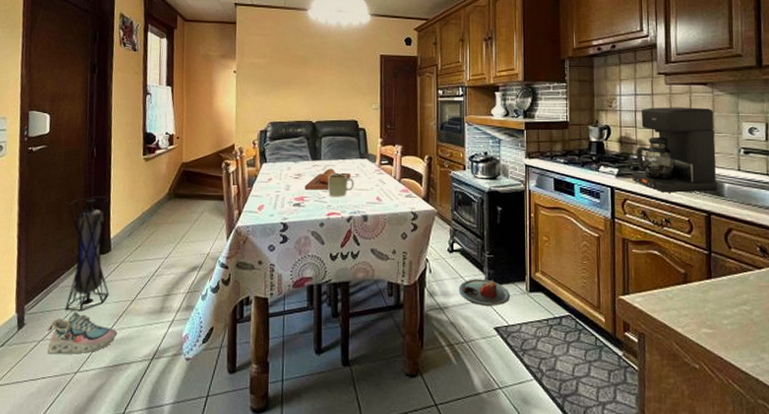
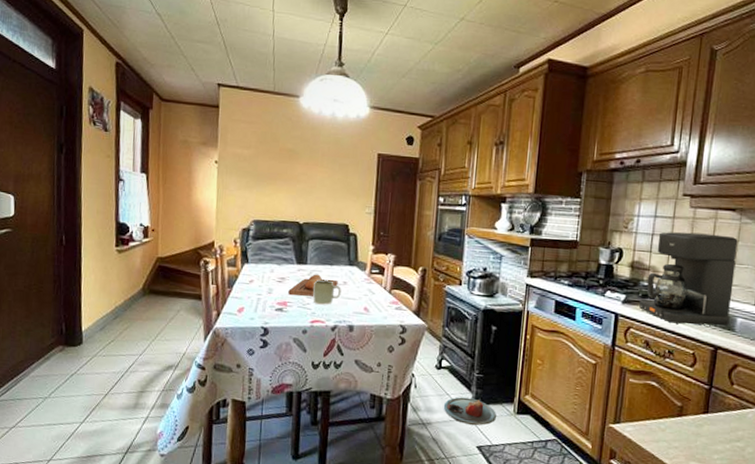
shoe: present [46,311,118,354] -> none [18,401,91,443]
lantern: present [65,196,112,312] -> none [36,286,83,402]

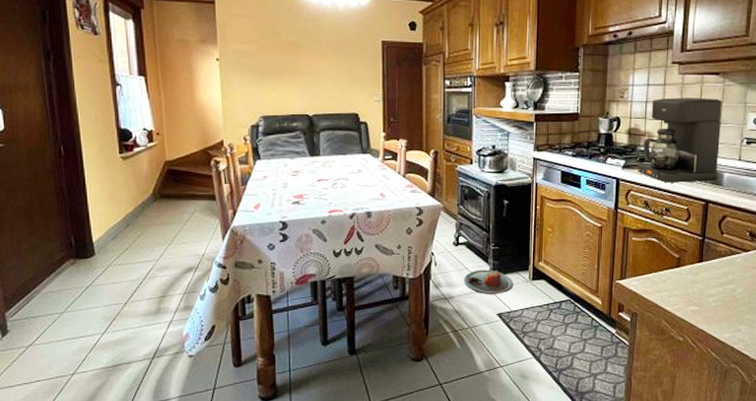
bread loaf: present [288,274,338,297] -> none [304,165,353,188]
mug: present [312,279,341,305] -> none [328,170,356,194]

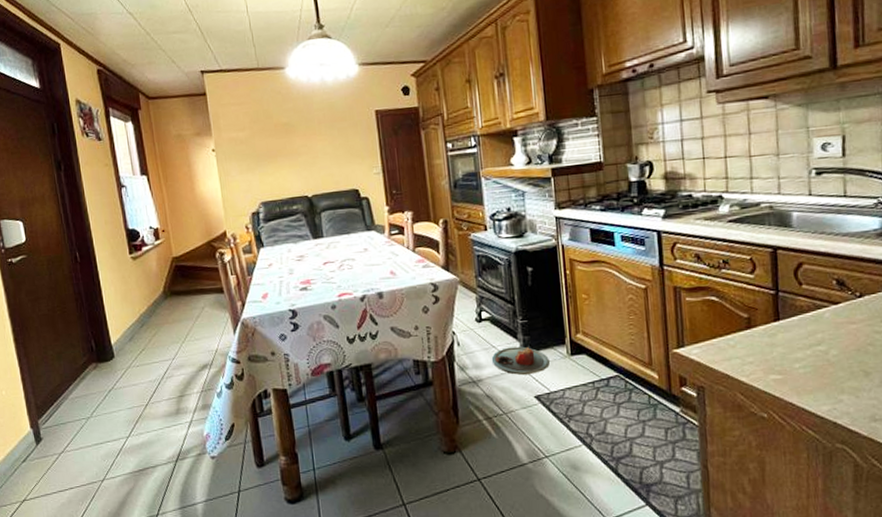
coffee maker: present [638,97,722,183] -> none [681,126,785,231]

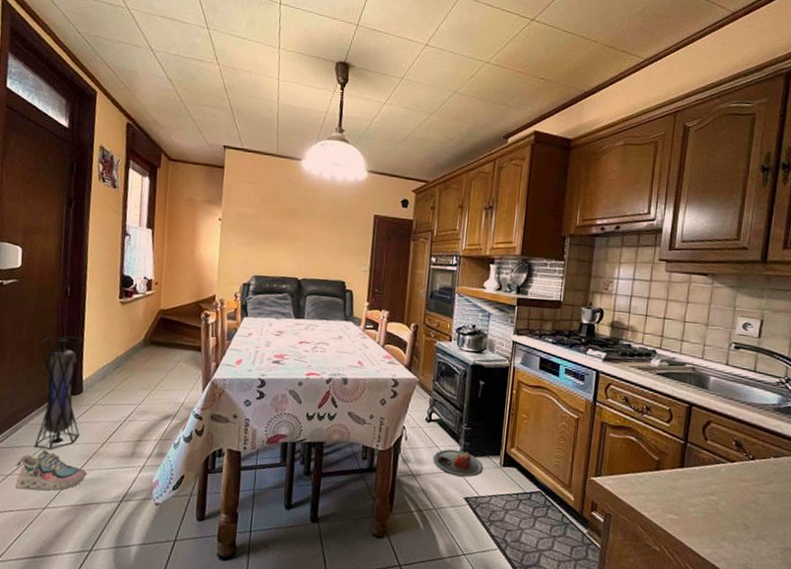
lantern: none [61,302,121,422] -> present [34,336,85,450]
shoe: none [65,421,137,464] -> present [15,449,87,491]

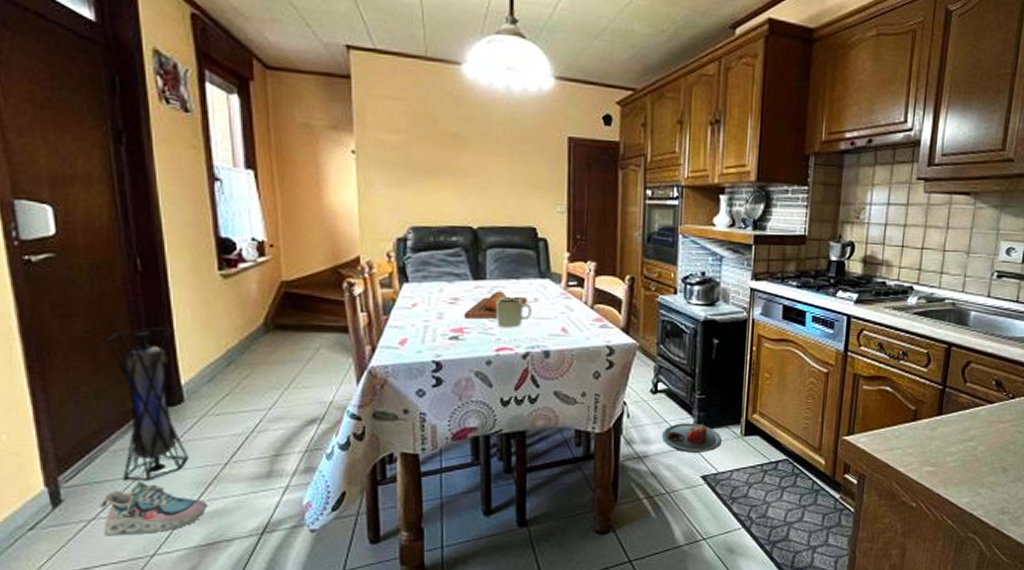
bread loaf: none [285,328,334,350] -> present [464,291,527,320]
mug: none [309,333,337,359] -> present [495,297,532,328]

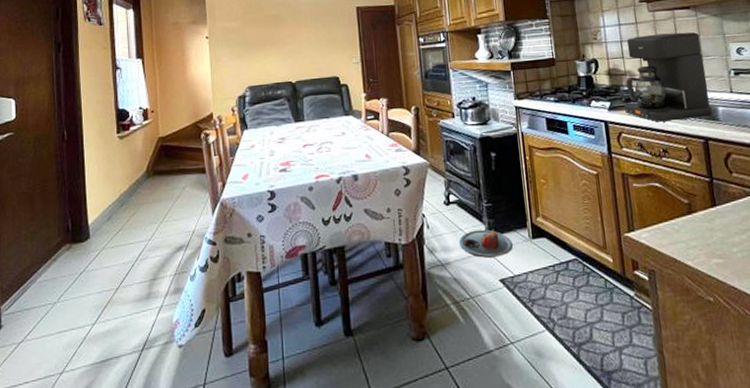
shoe: present [98,481,208,535] -> none [26,307,103,355]
lantern: present [106,328,189,481] -> none [41,180,91,307]
bread loaf: present [464,291,527,320] -> none [290,129,337,155]
mug: present [495,297,532,328] -> none [313,133,341,159]
coffee maker: none [872,220,972,322] -> present [624,32,712,122]

